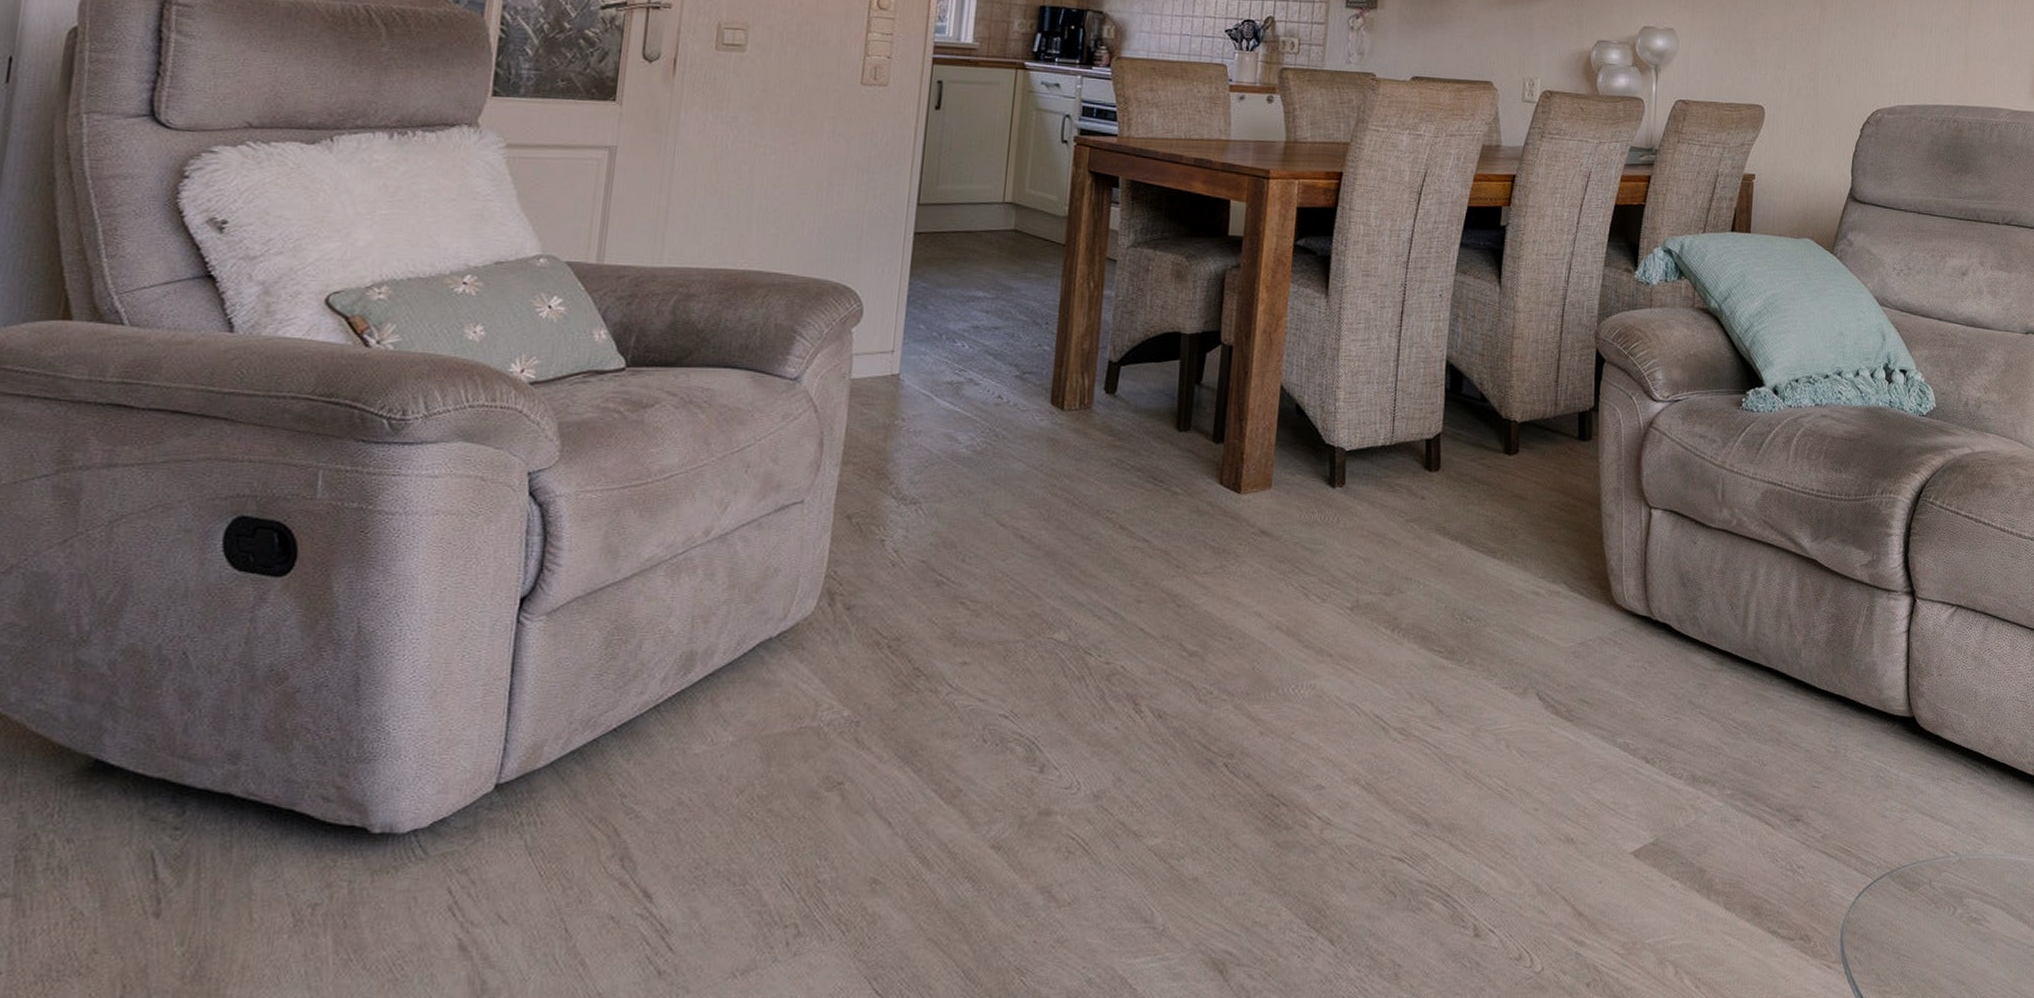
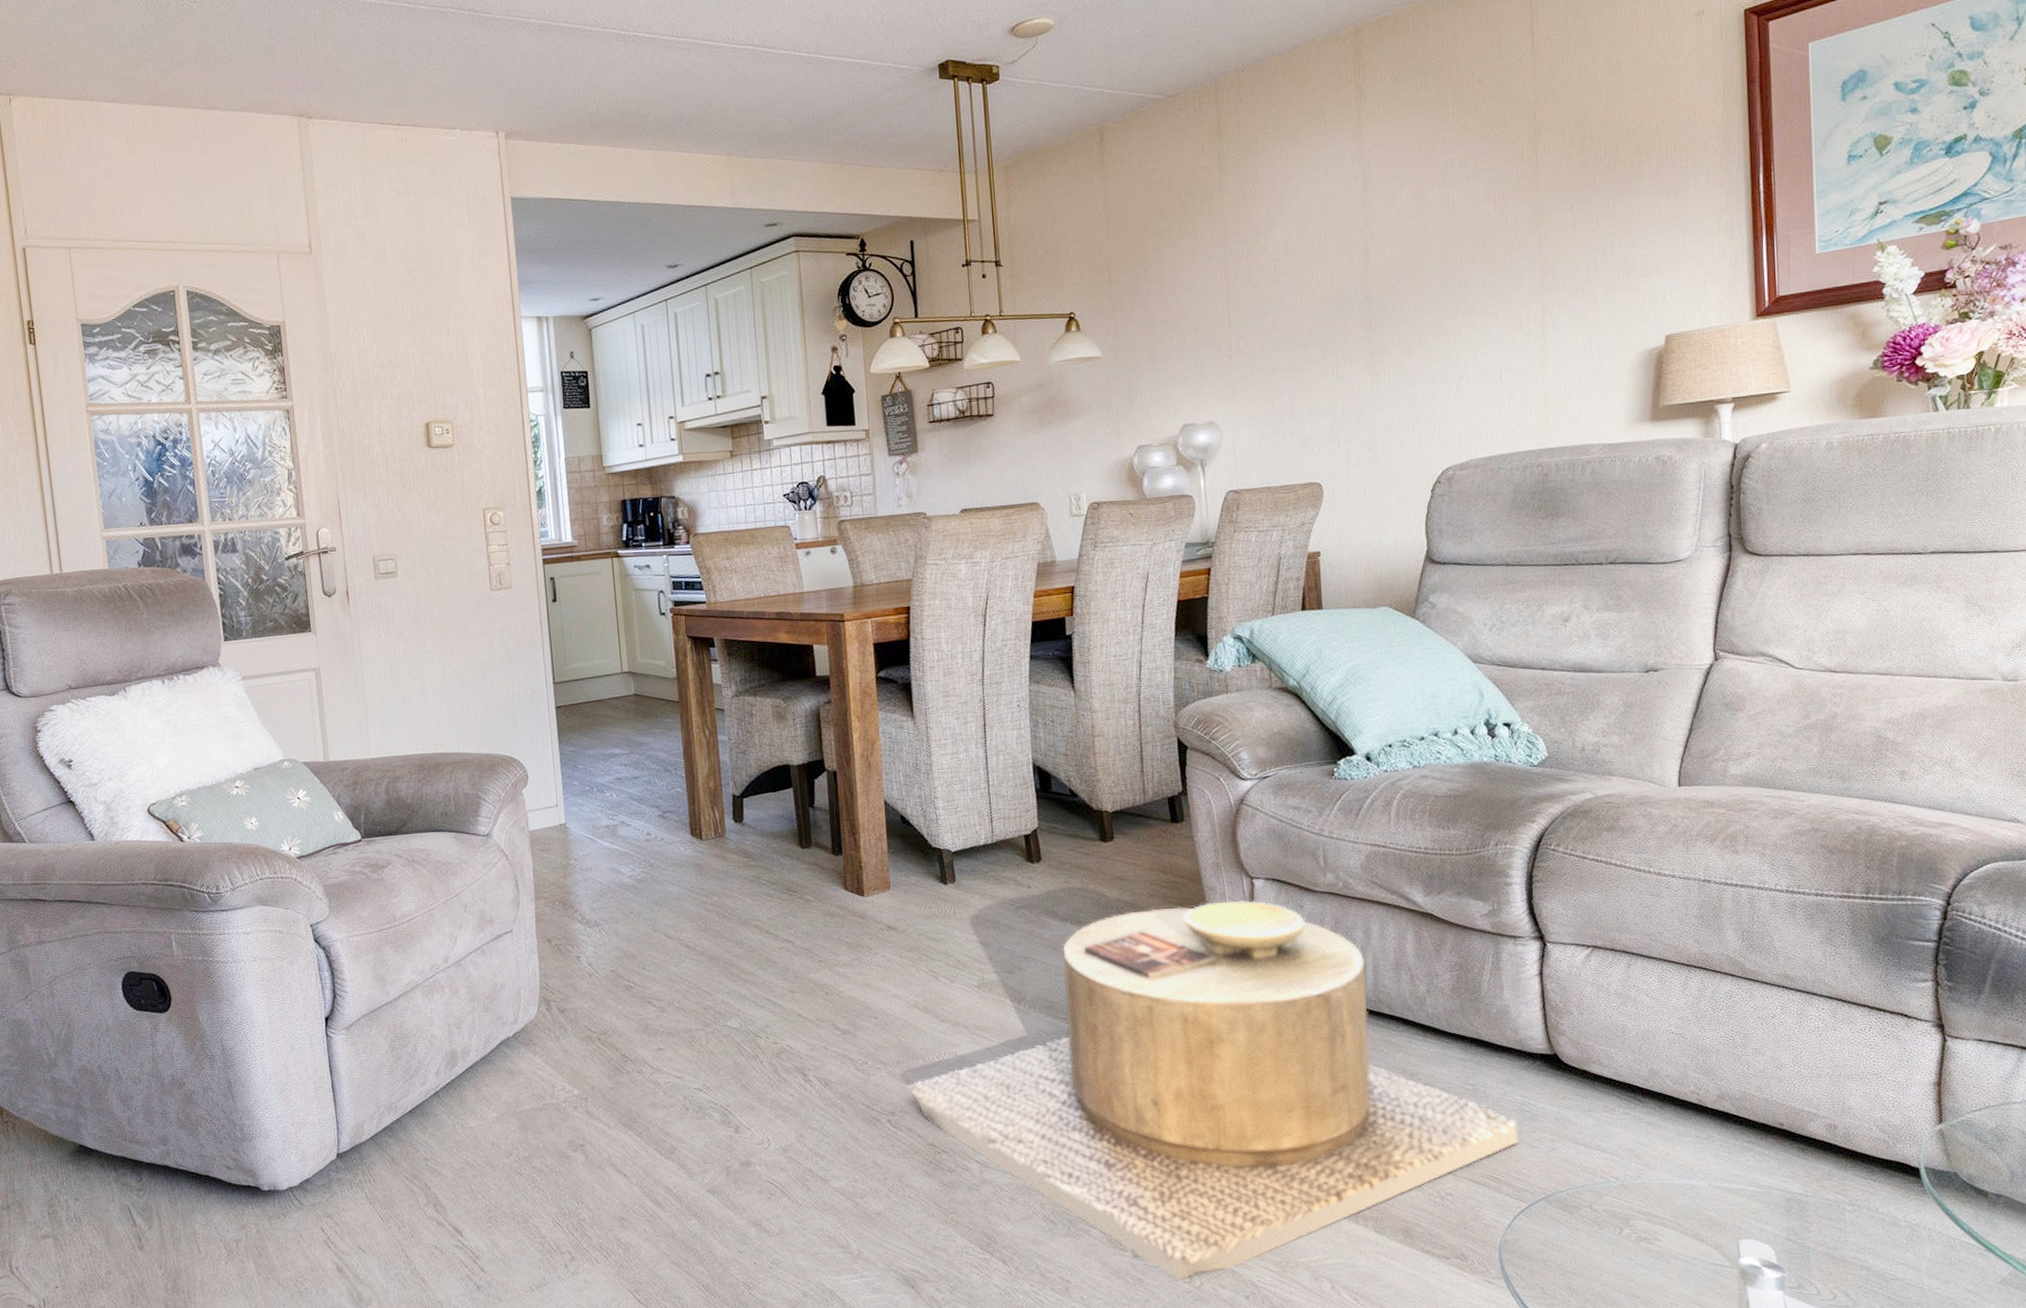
side table: none [1252,530,1872,964] -> present [906,900,1519,1280]

